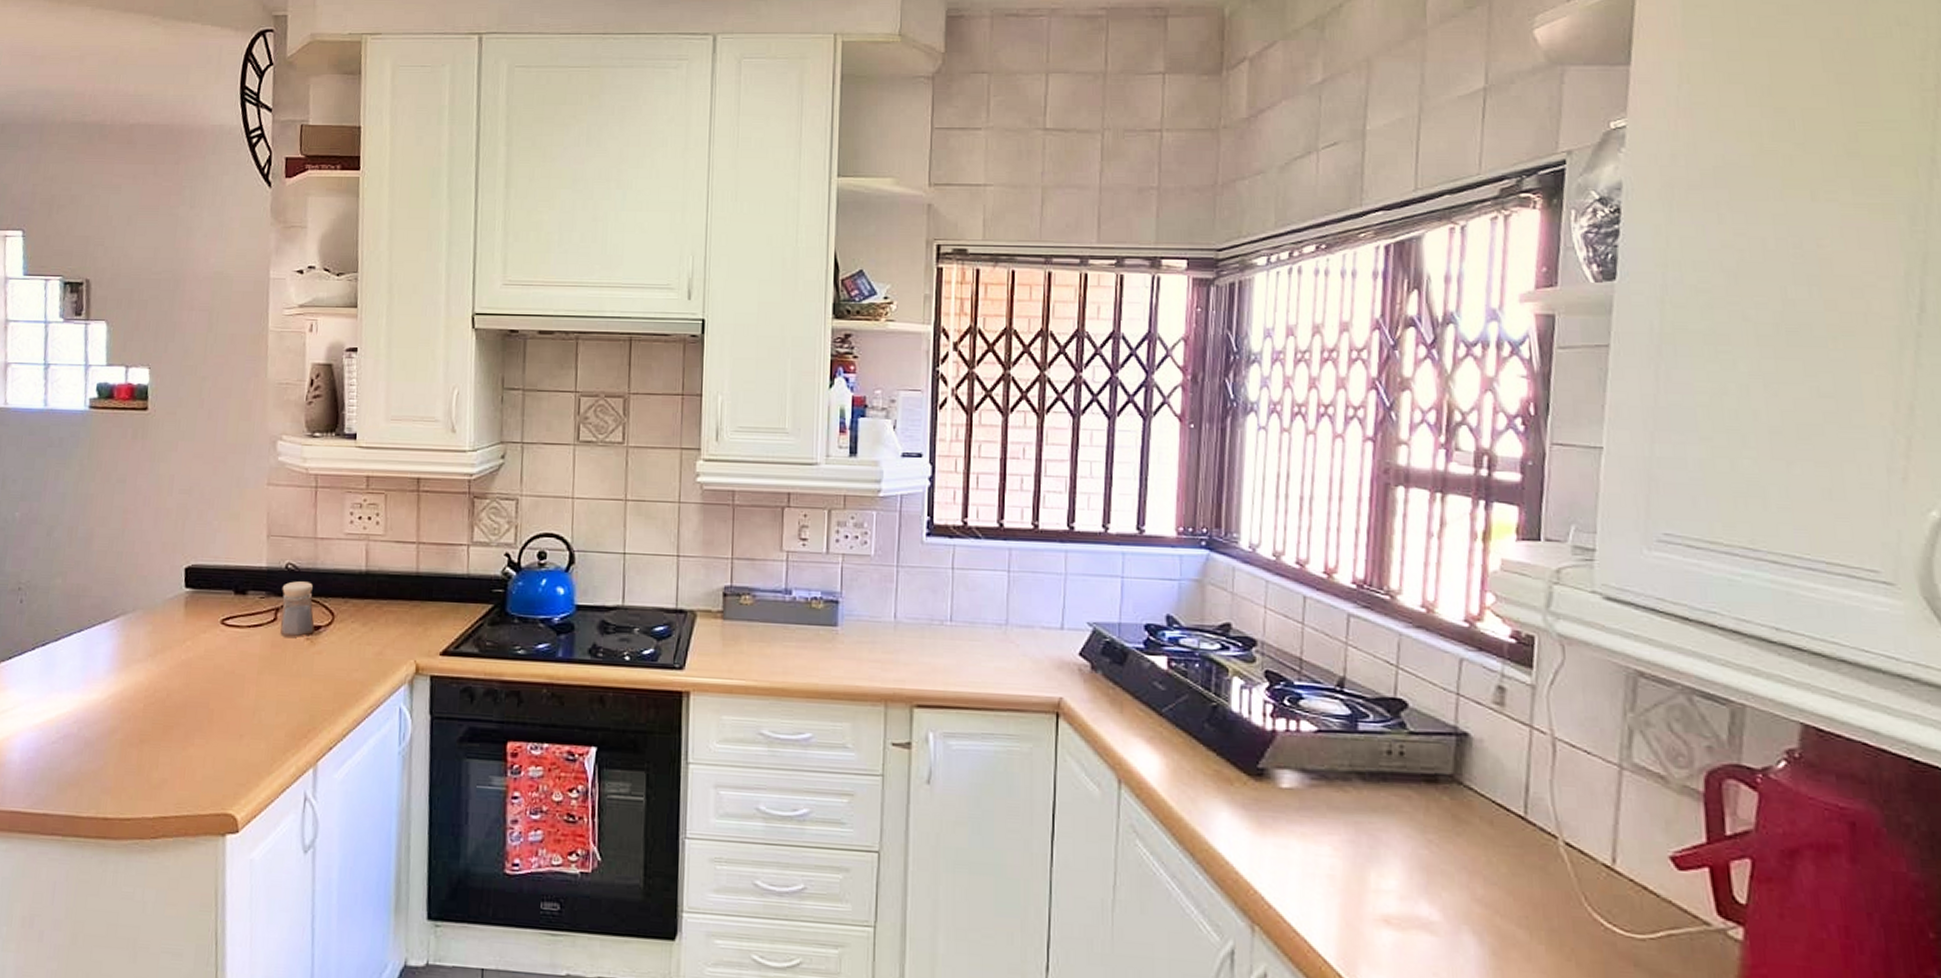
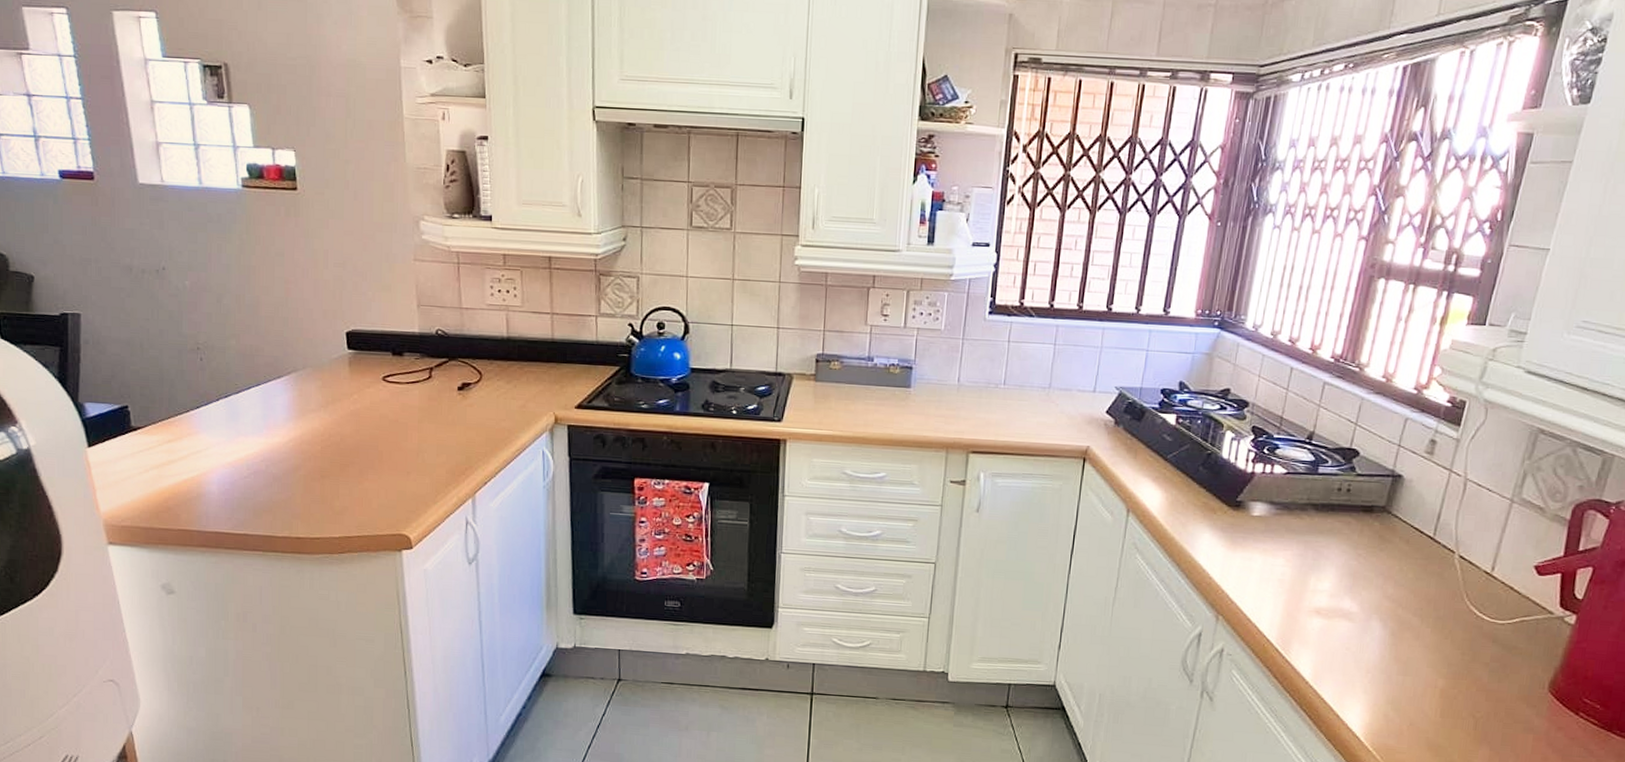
salt shaker: present [279,581,315,637] -> none [434,345,465,393]

